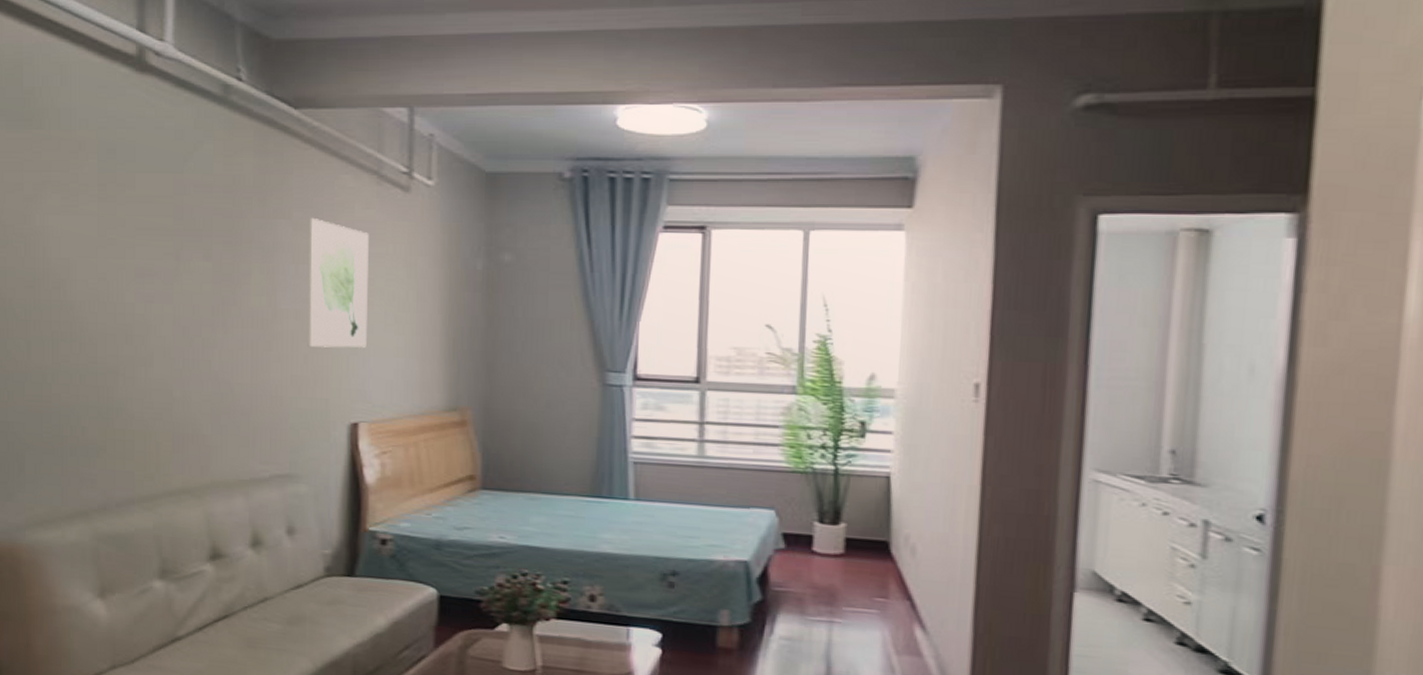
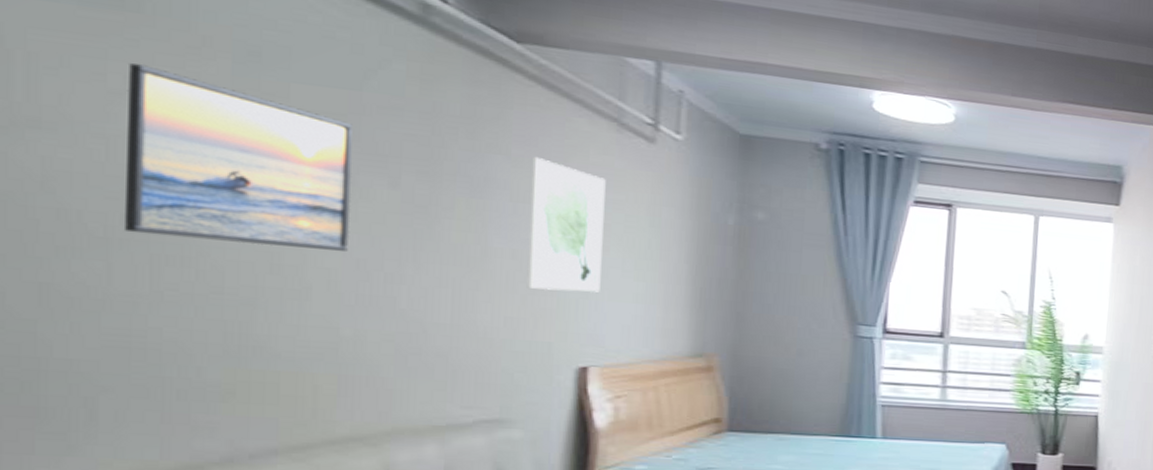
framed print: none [35,172,178,320] -> present [123,63,353,251]

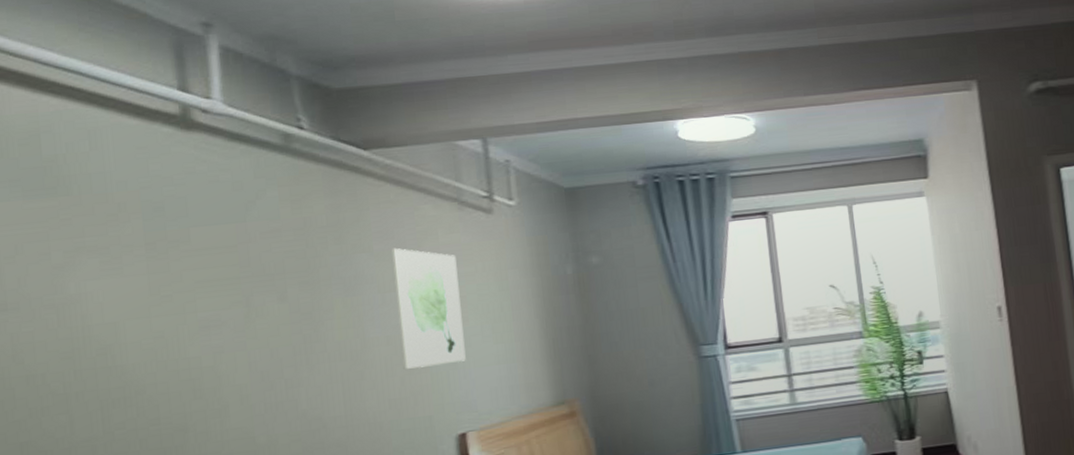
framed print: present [123,63,353,251] -> none [66,238,253,386]

